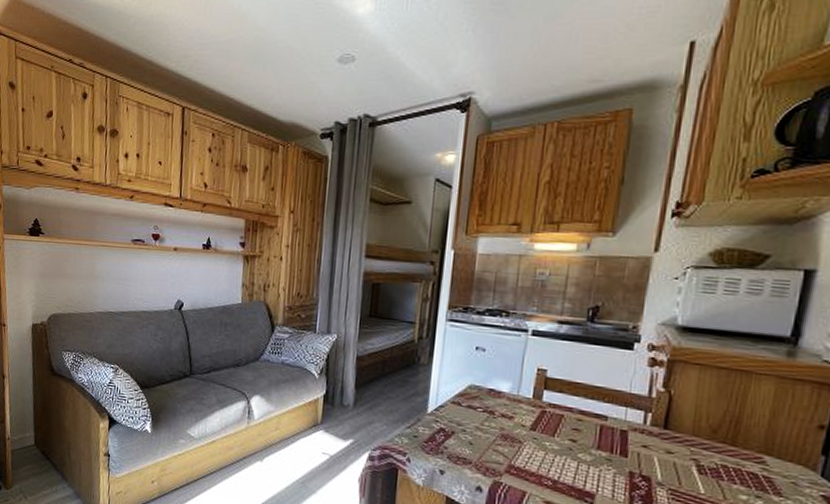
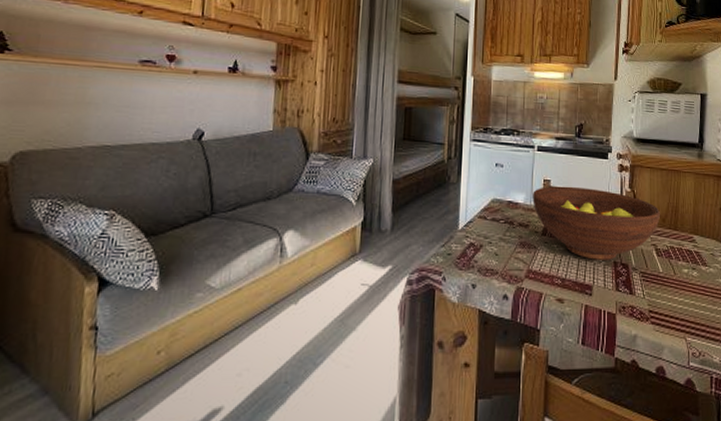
fruit bowl: none [521,376,710,469] -> present [533,186,660,260]

